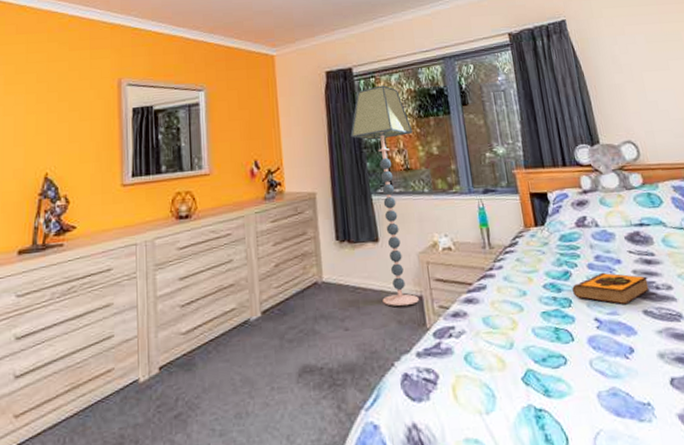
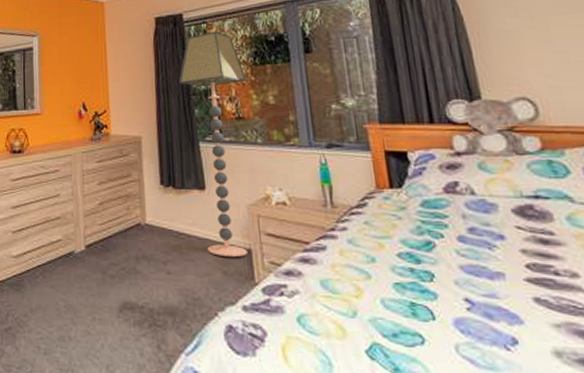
hardback book: present [572,272,650,305] -> none [436,247,546,288]

